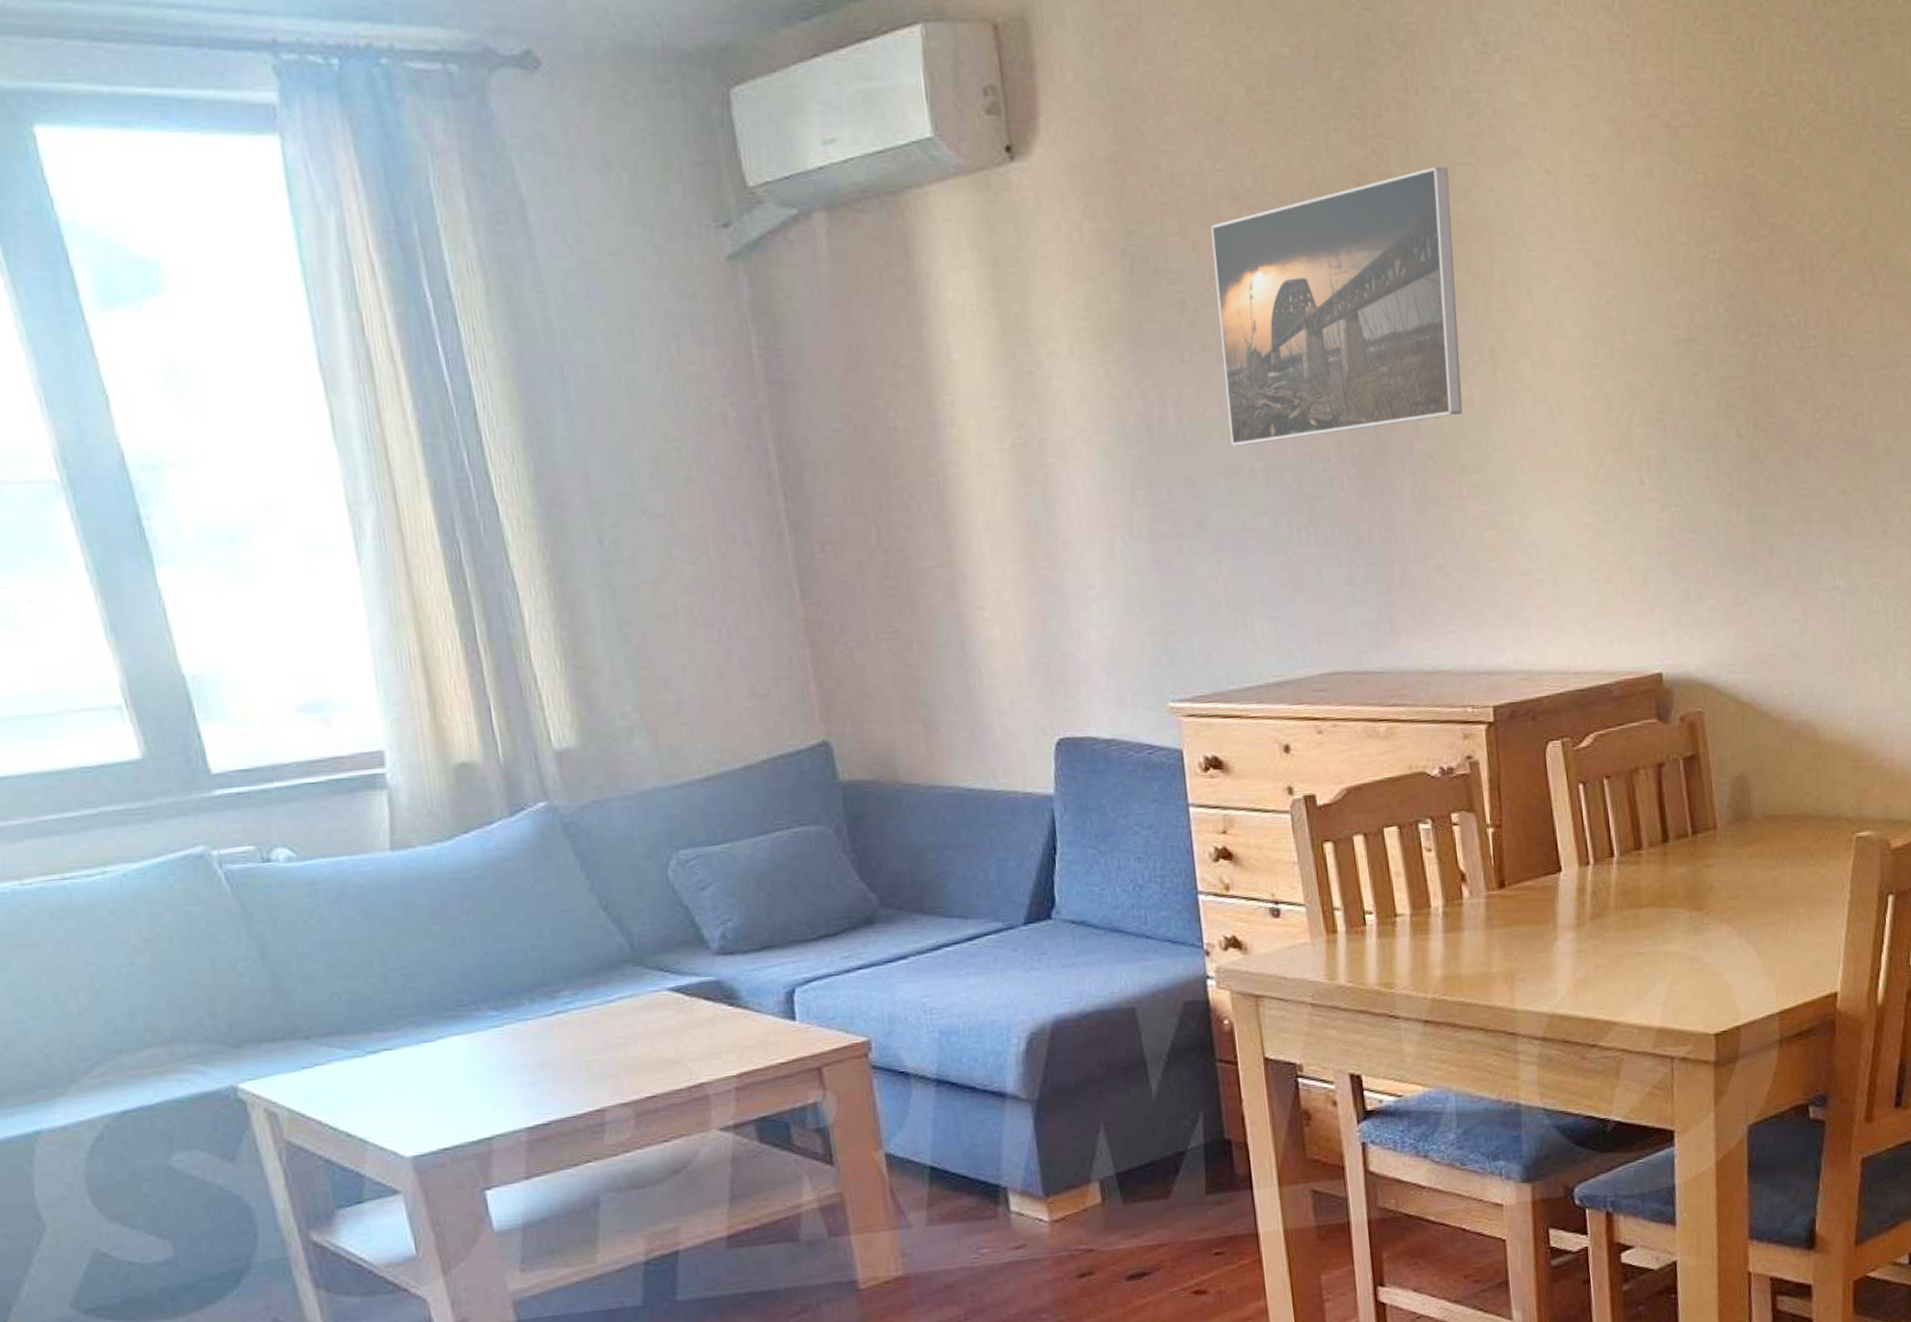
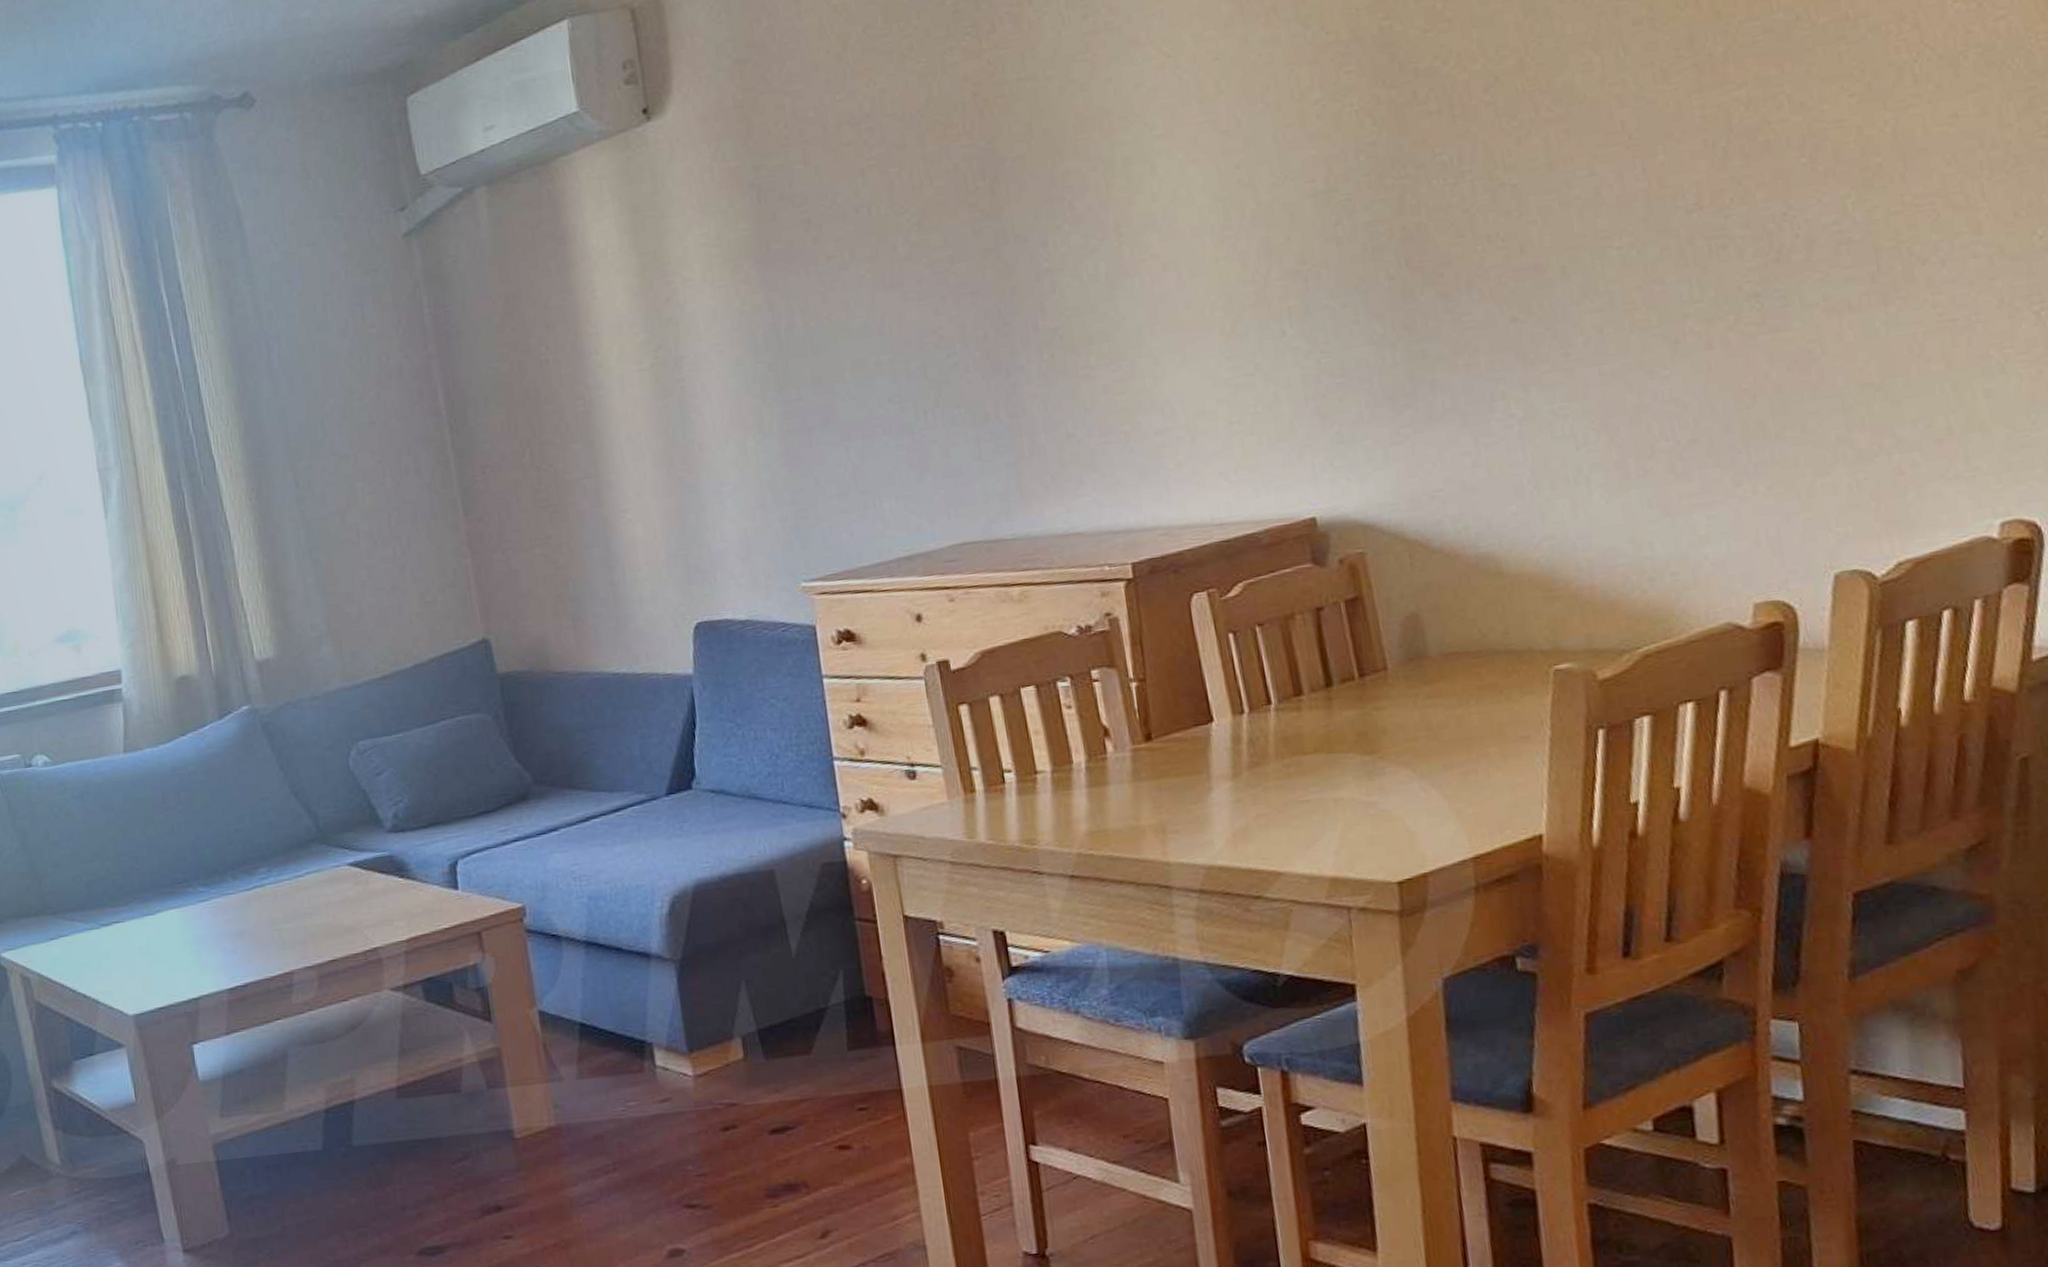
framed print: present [1211,166,1463,447] -> none [833,66,1088,344]

